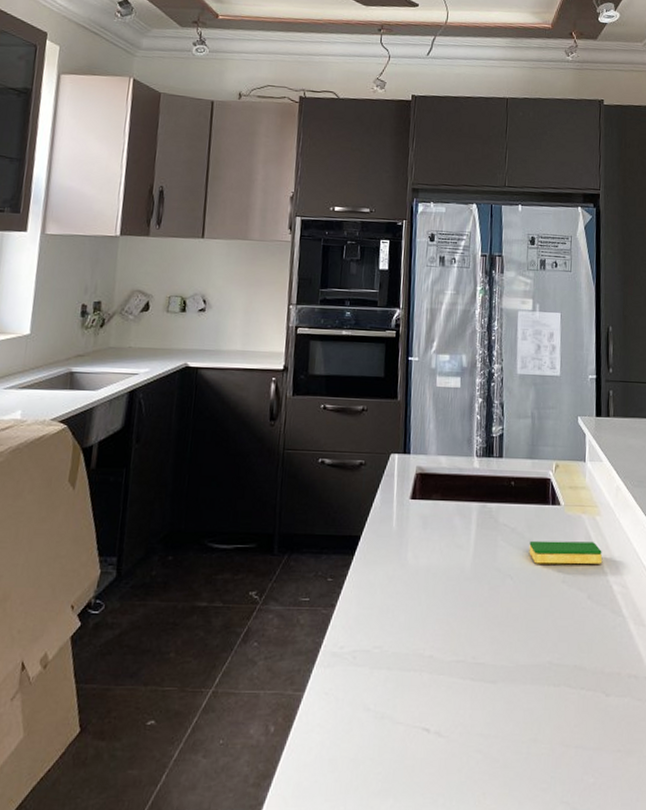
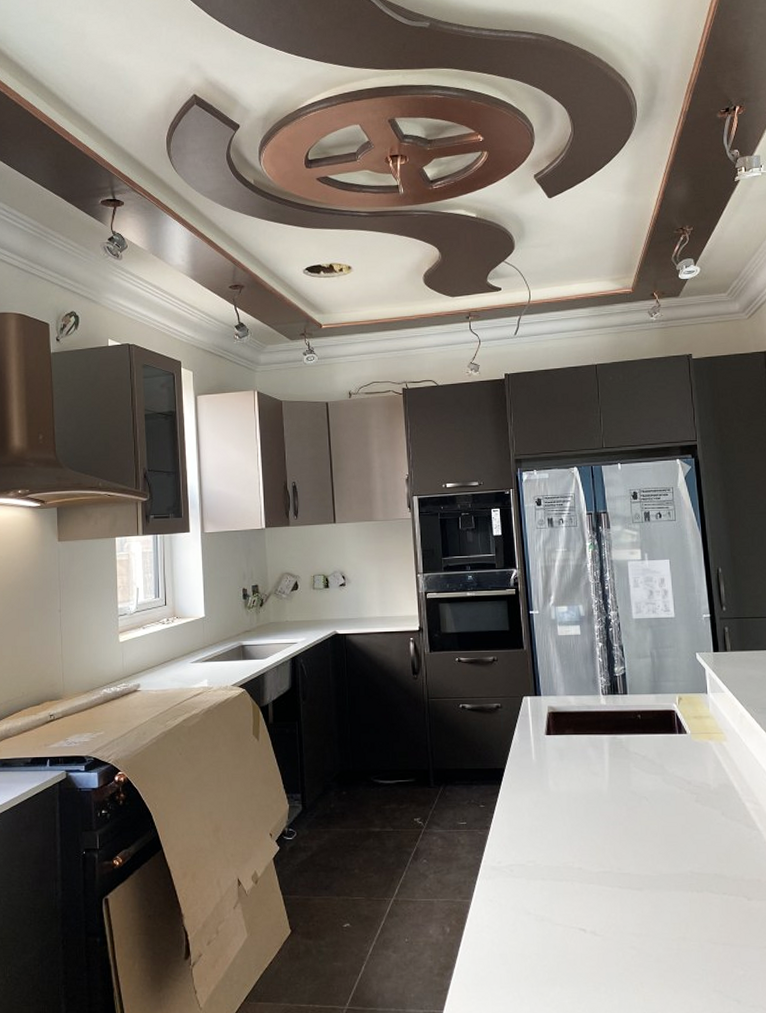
dish sponge: present [529,540,603,565] -> none [661,765,733,786]

